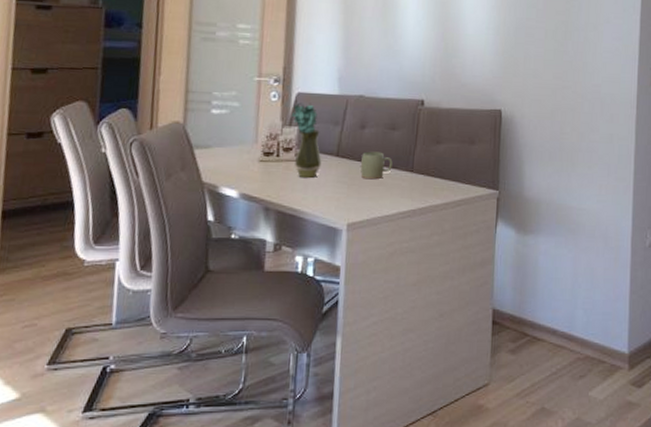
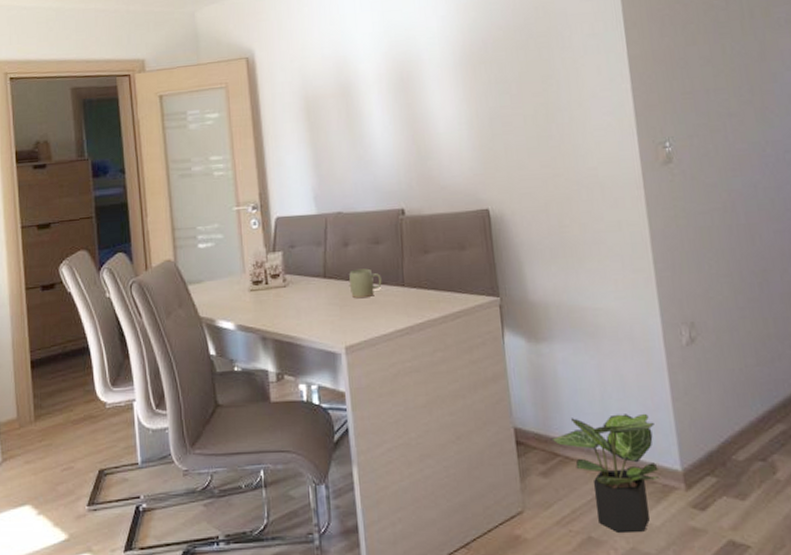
vase: present [291,101,322,179] -> none [273,225,310,304]
potted plant: none [523,302,612,404] -> present [550,413,660,532]

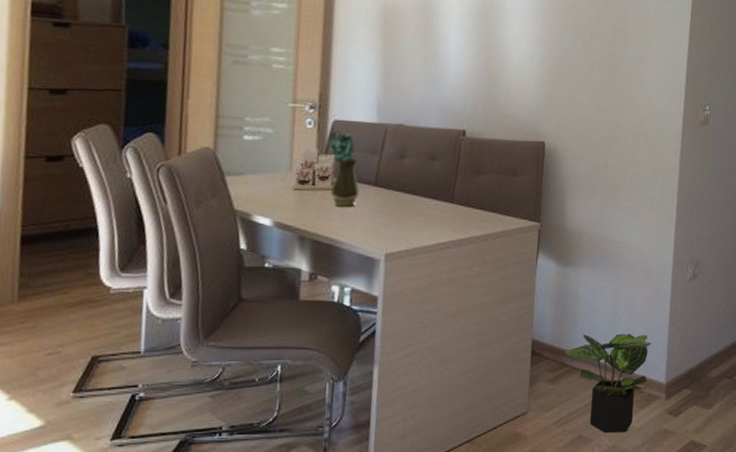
vase: none [273,225,310,304] -> present [327,128,359,208]
mug: present [349,268,382,298] -> none [399,181,433,209]

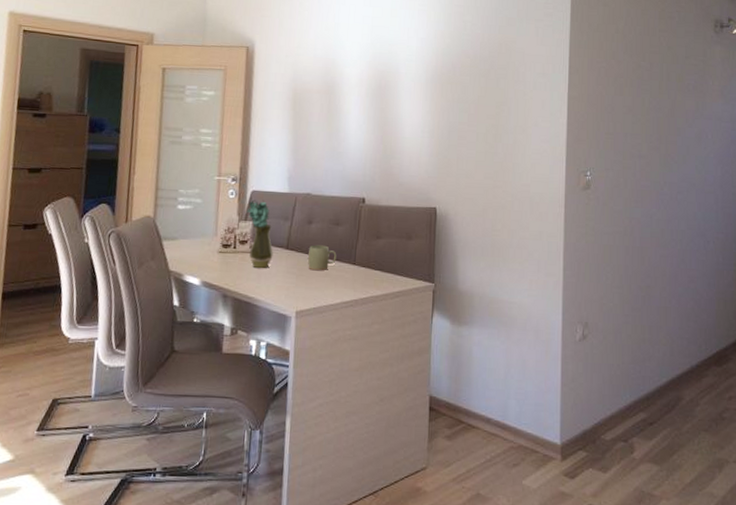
mug: none [399,181,433,209] -> present [308,245,337,270]
potted plant: present [562,333,651,432] -> none [458,392,544,492]

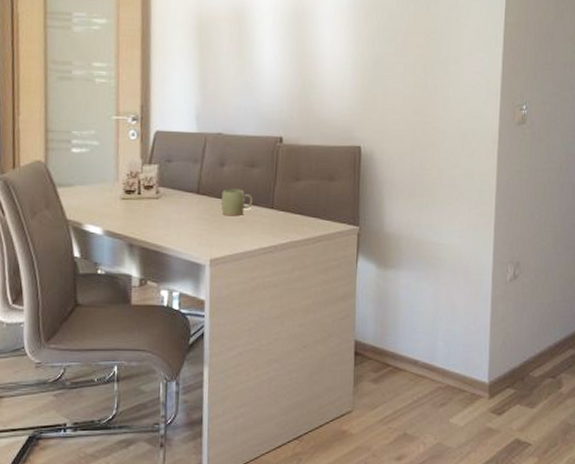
vase: present [246,198,273,269] -> none [150,139,183,216]

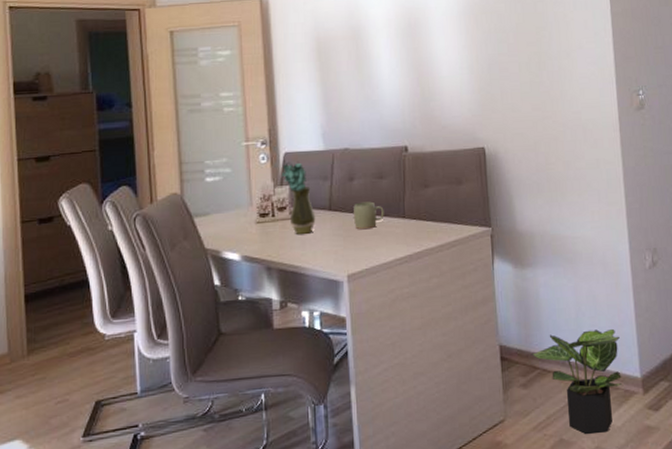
vase: none [150,139,183,216] -> present [281,160,316,235]
potted plant: none [384,334,473,430] -> present [531,328,622,434]

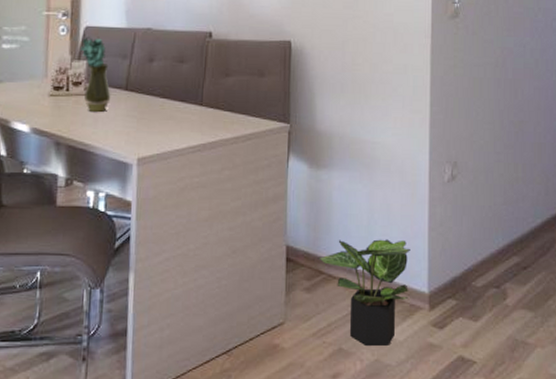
mug: present [354,201,384,229] -> none [150,85,182,112]

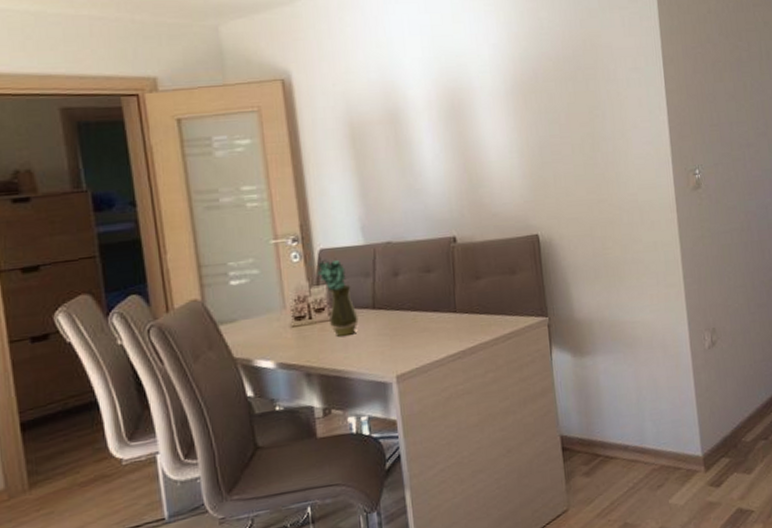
potted plant: present [317,239,410,345] -> none [592,410,684,516]

